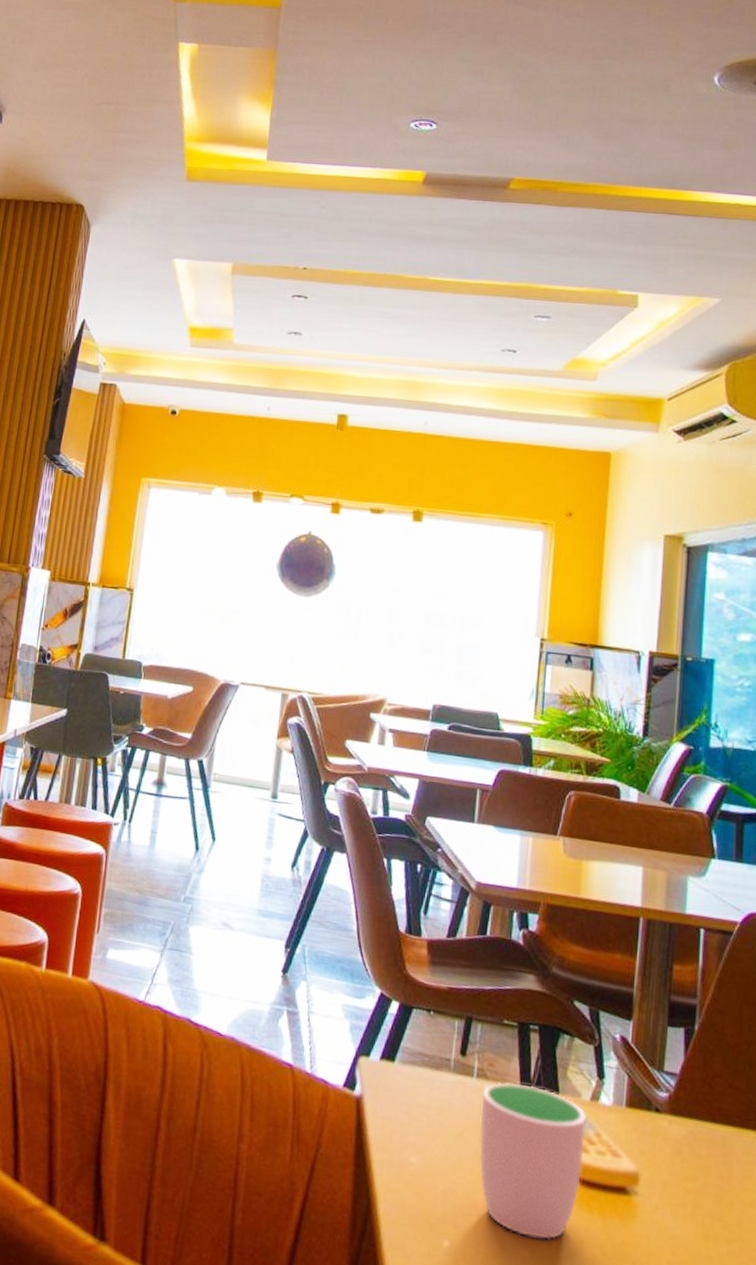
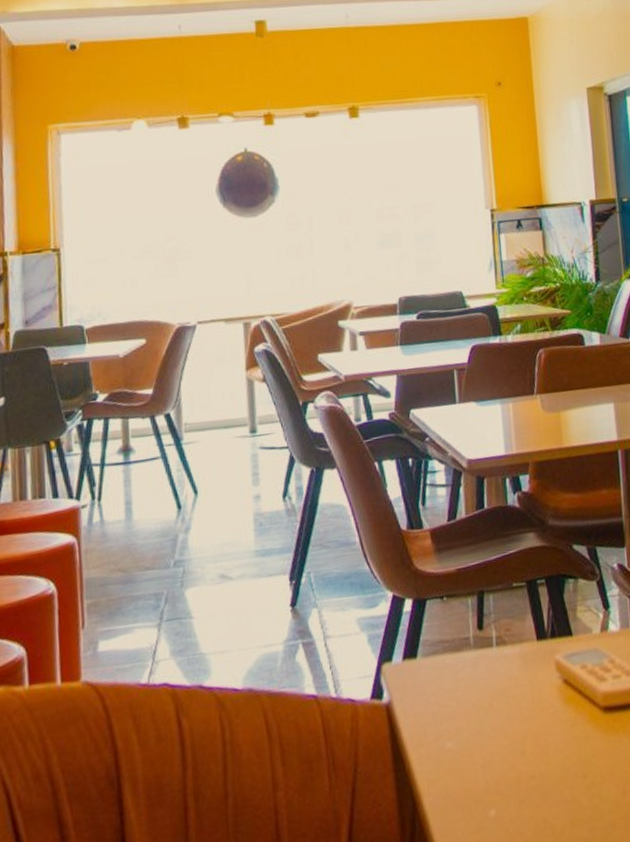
cup: present [479,1082,586,1240] -> none [504,635,604,779]

